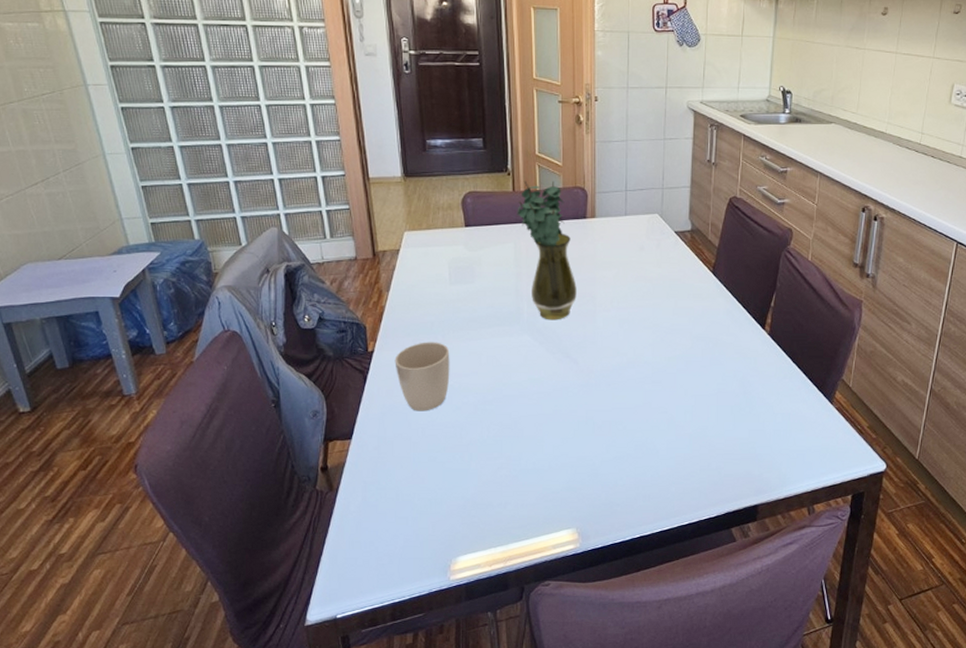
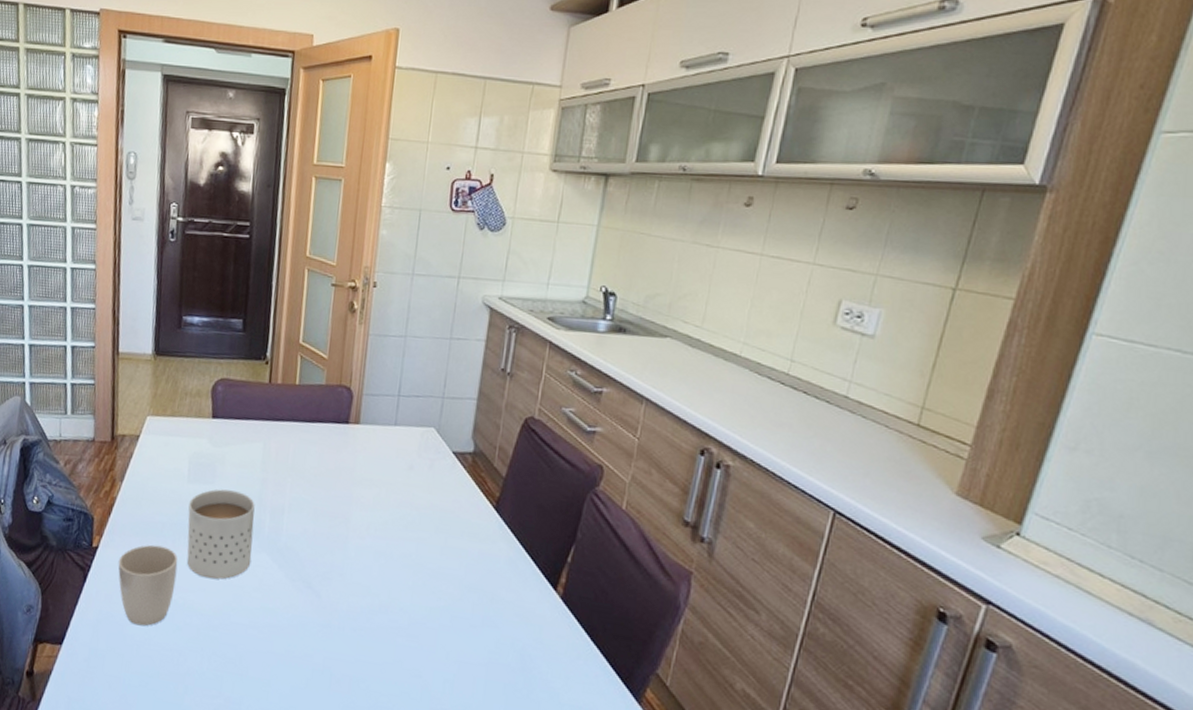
mug: none [454,286,515,363] -> present [186,489,255,579]
vase: present [517,181,577,320] -> none [270,372,329,542]

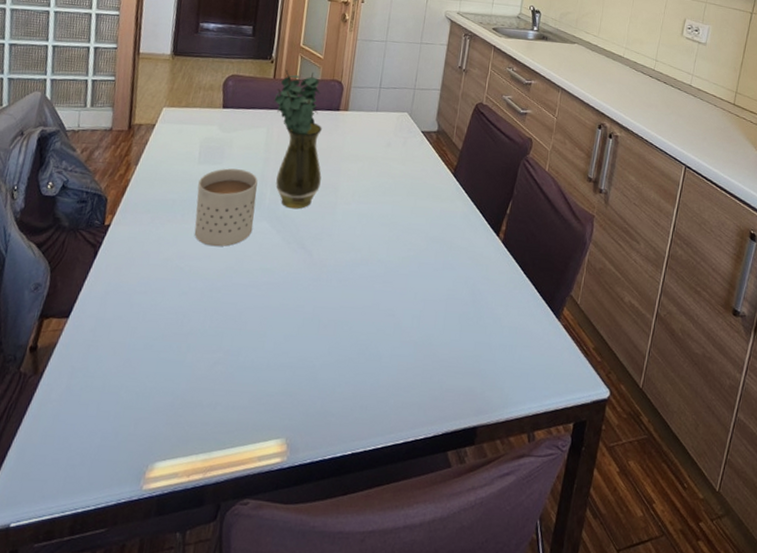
cup: present [118,544,178,627] -> none [128,219,186,294]
vase: none [270,372,329,542] -> present [274,70,322,209]

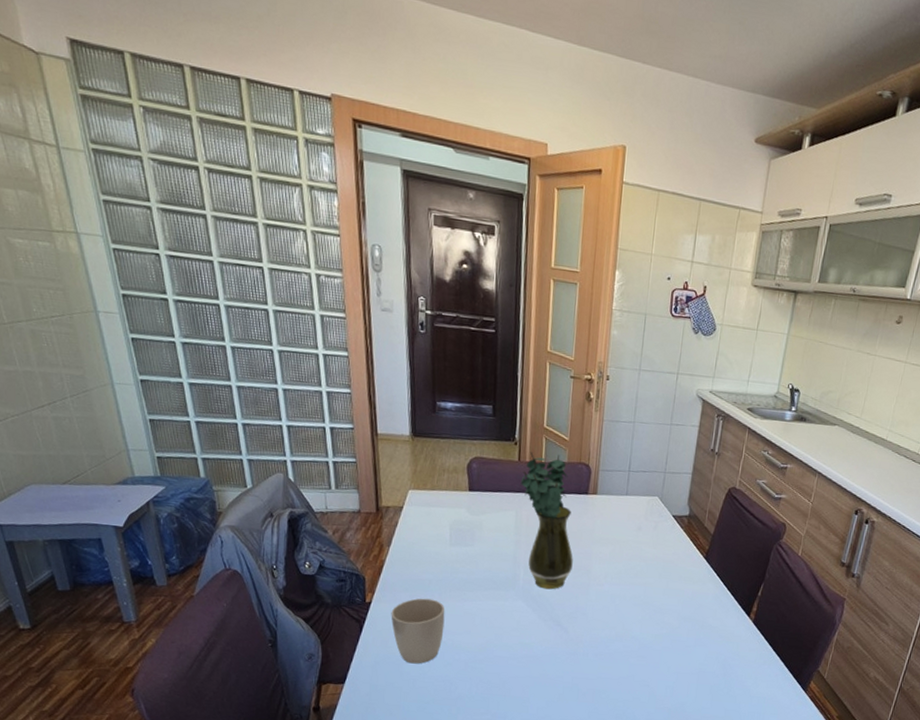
cup: none [128,219,186,294] -> present [391,598,445,664]
mug: present [194,168,258,247] -> none [451,550,511,623]

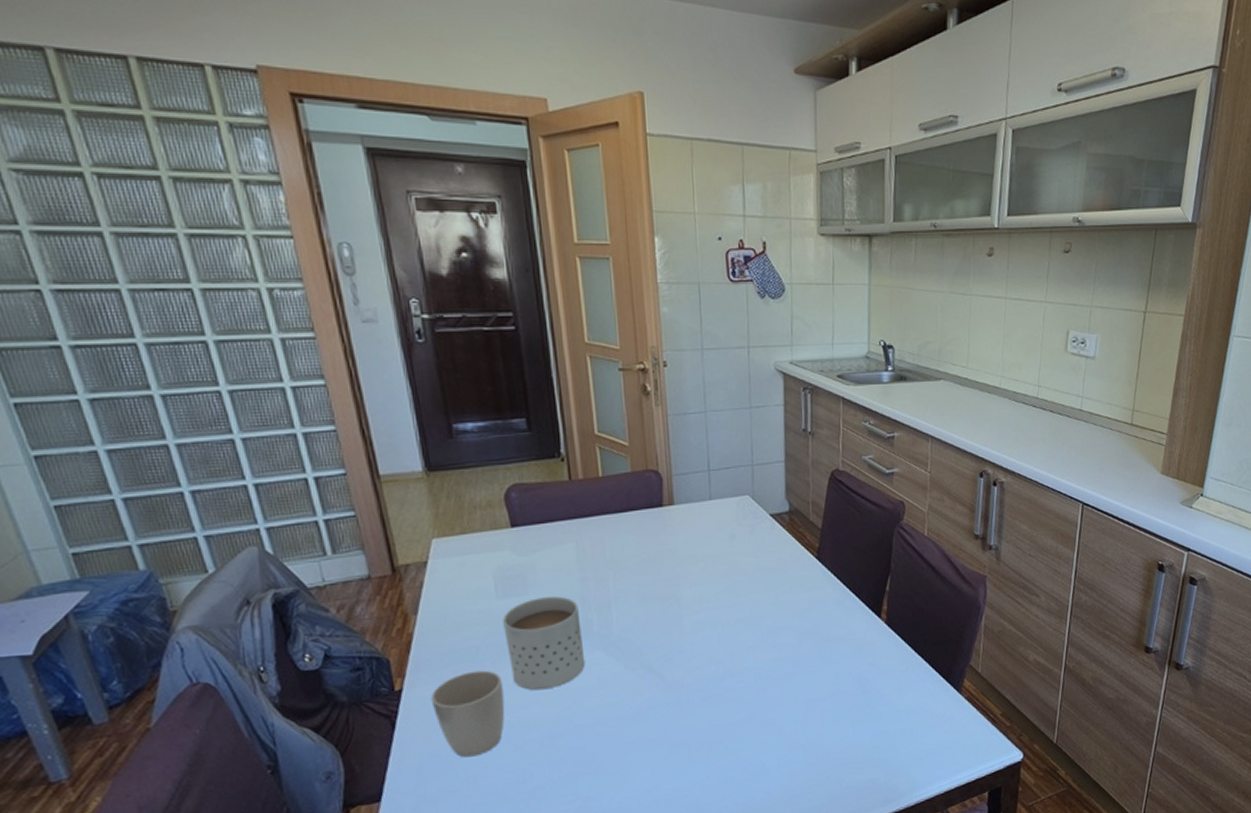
mug: none [451,550,511,623] -> present [503,596,586,691]
vase: present [520,452,573,590] -> none [576,465,658,631]

